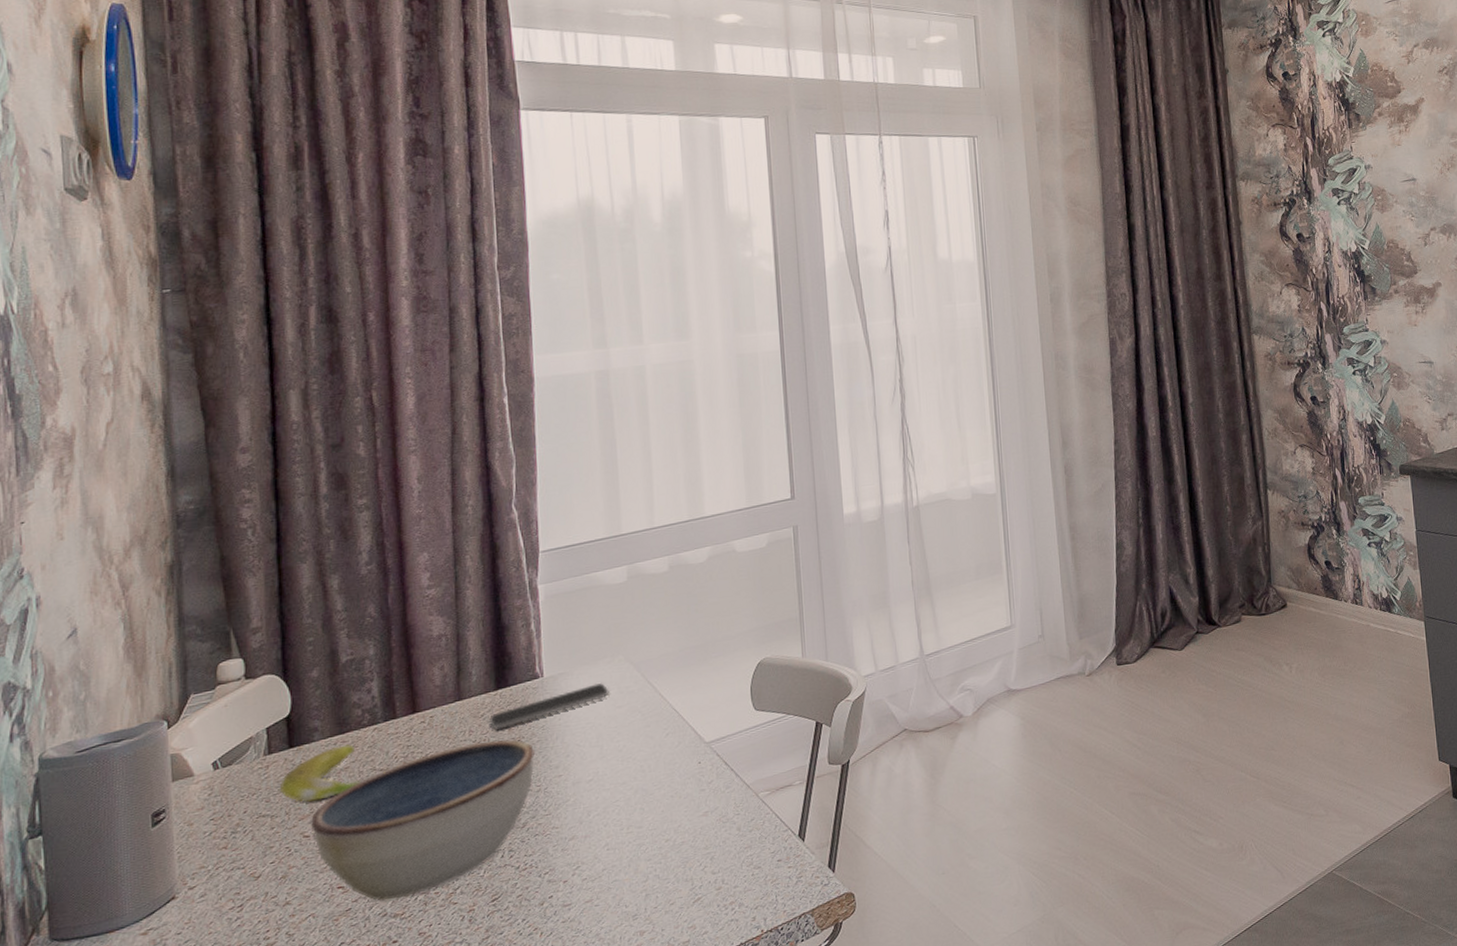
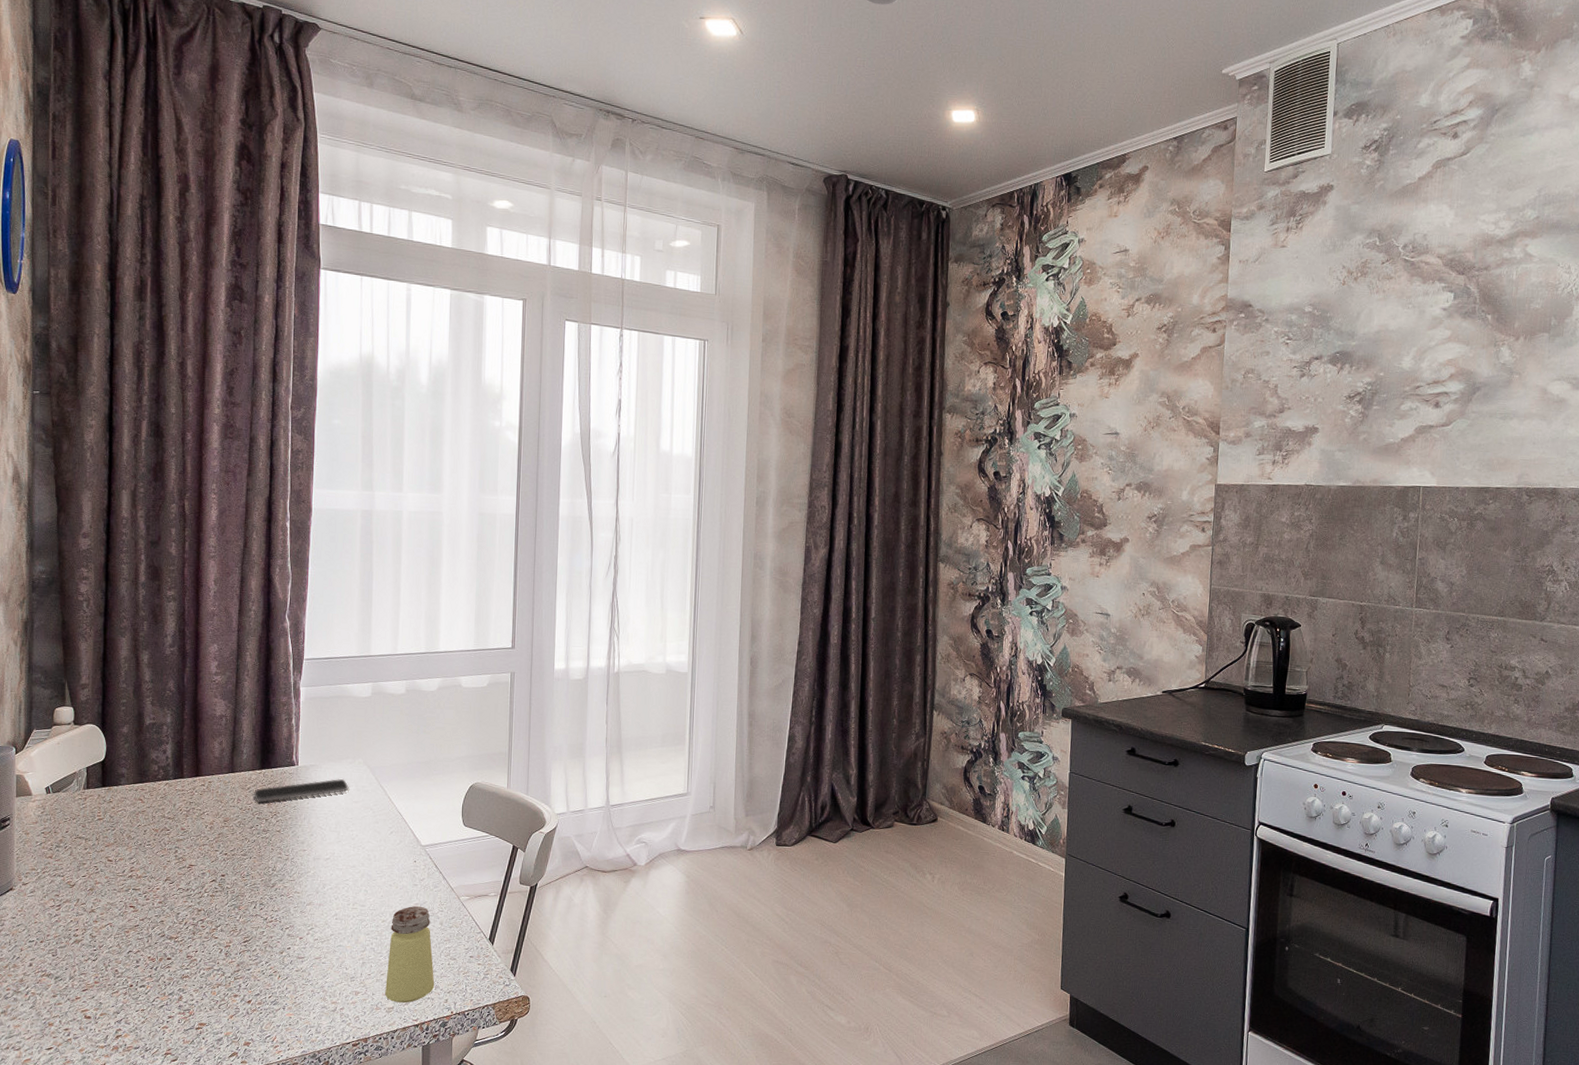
banana: present [279,744,364,802] -> none [93,792,155,833]
bowl: present [311,740,534,900] -> none [114,810,286,925]
saltshaker: none [677,813,738,934] -> present [385,906,435,1003]

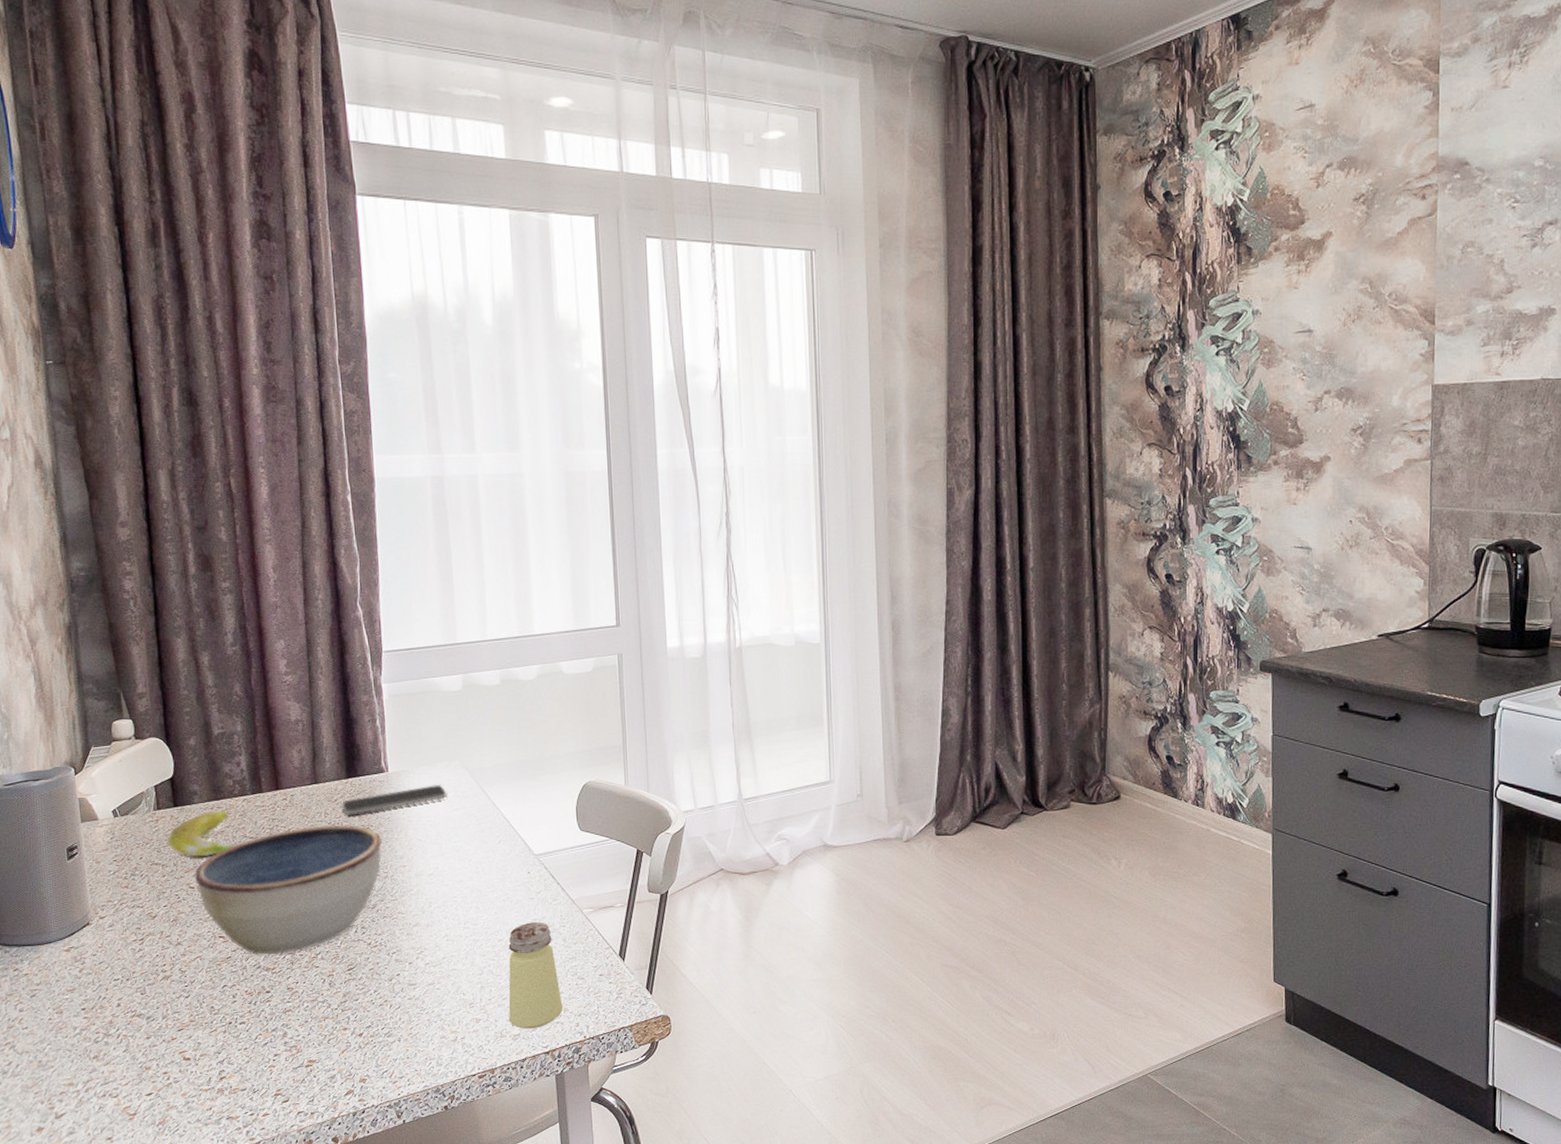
banana: none [93,792,155,833] -> present [168,811,237,857]
bowl: none [114,810,286,925] -> present [195,825,382,955]

